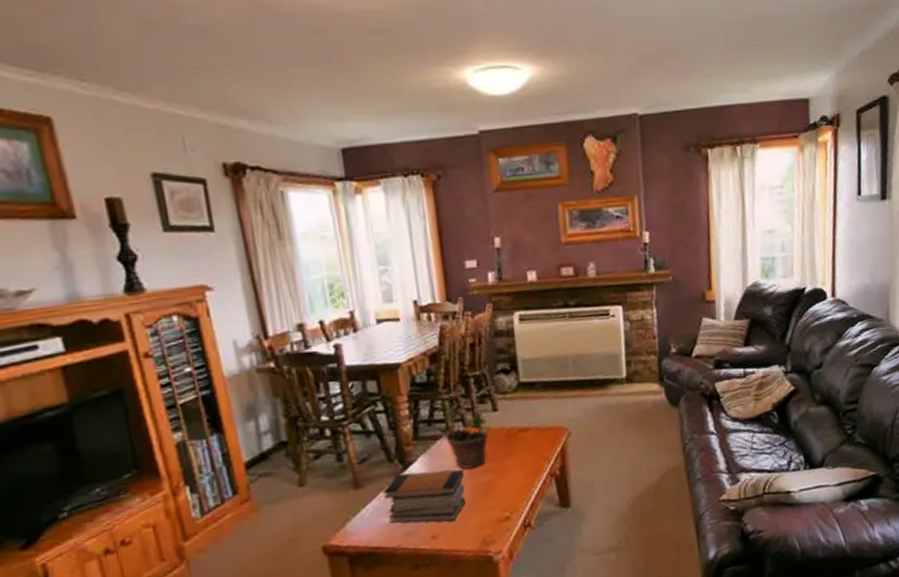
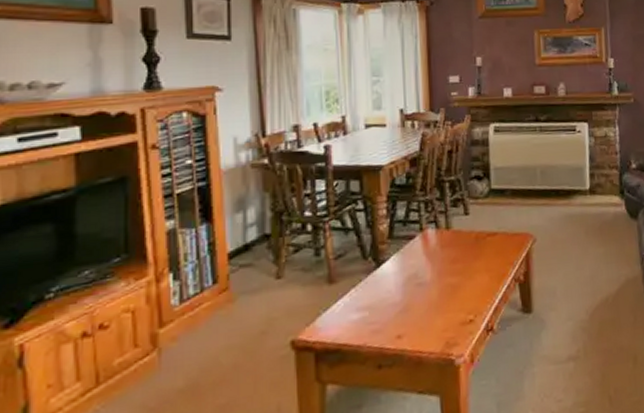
book stack: present [382,469,466,524] -> none [354,270,434,322]
potted plant: present [437,399,491,470] -> none [411,202,462,271]

